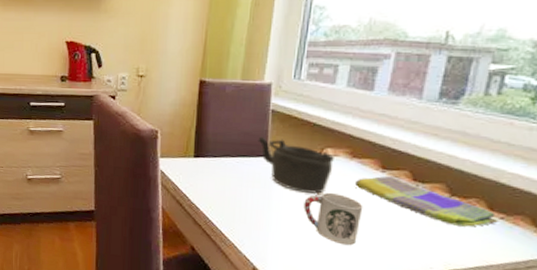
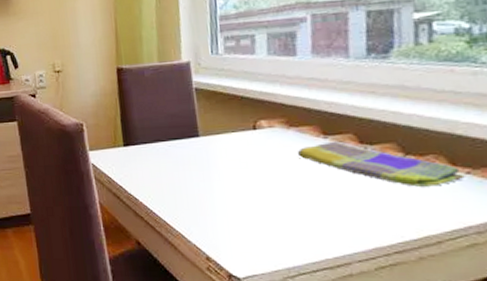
teapot: present [258,136,334,194] -> none [186,116,271,170]
cup: present [303,193,363,245] -> none [247,167,313,220]

